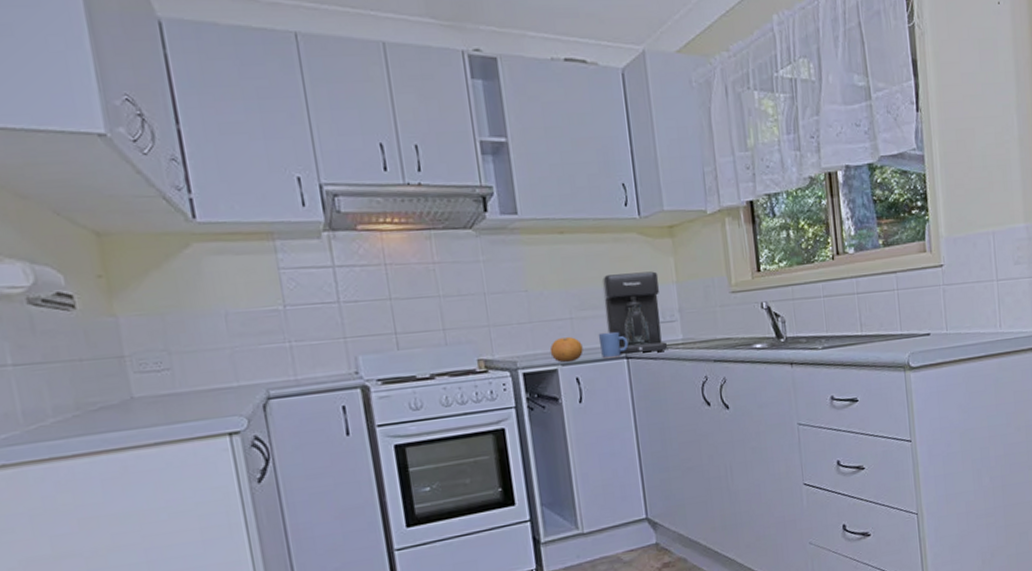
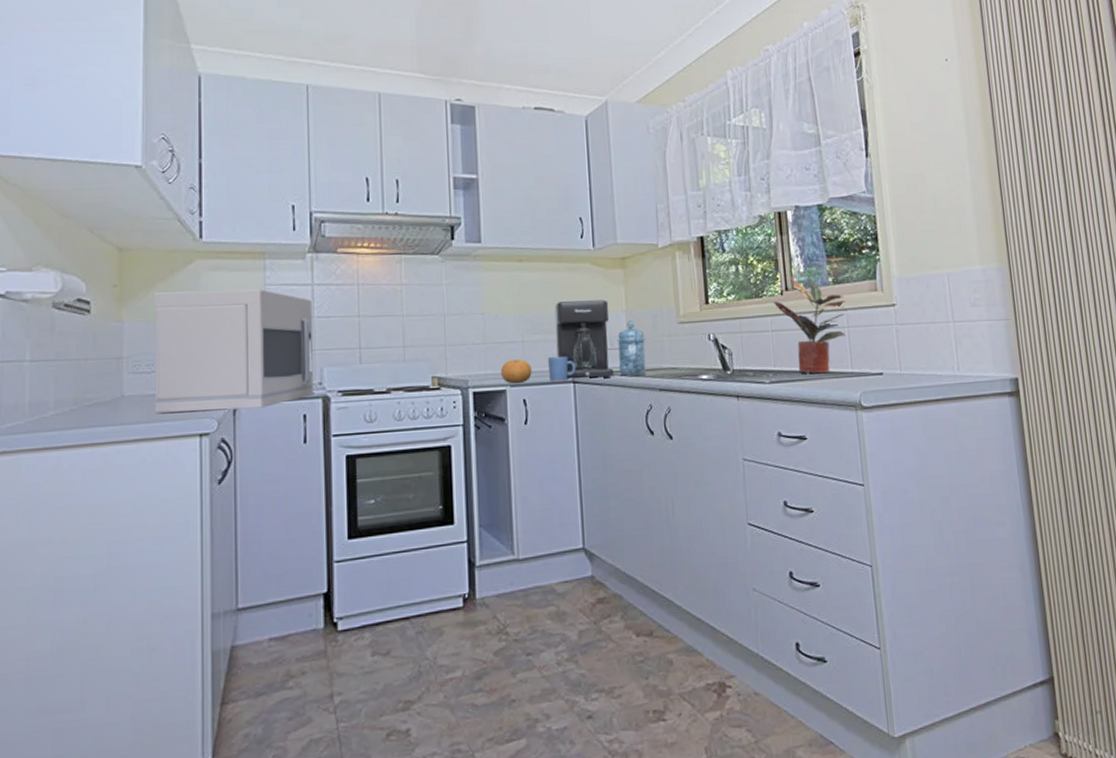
microwave: none [149,274,350,414] -> present [155,289,313,414]
canister: none [668,292,700,350] -> present [617,321,646,376]
potted plant: none [824,240,895,338] -> present [772,277,846,374]

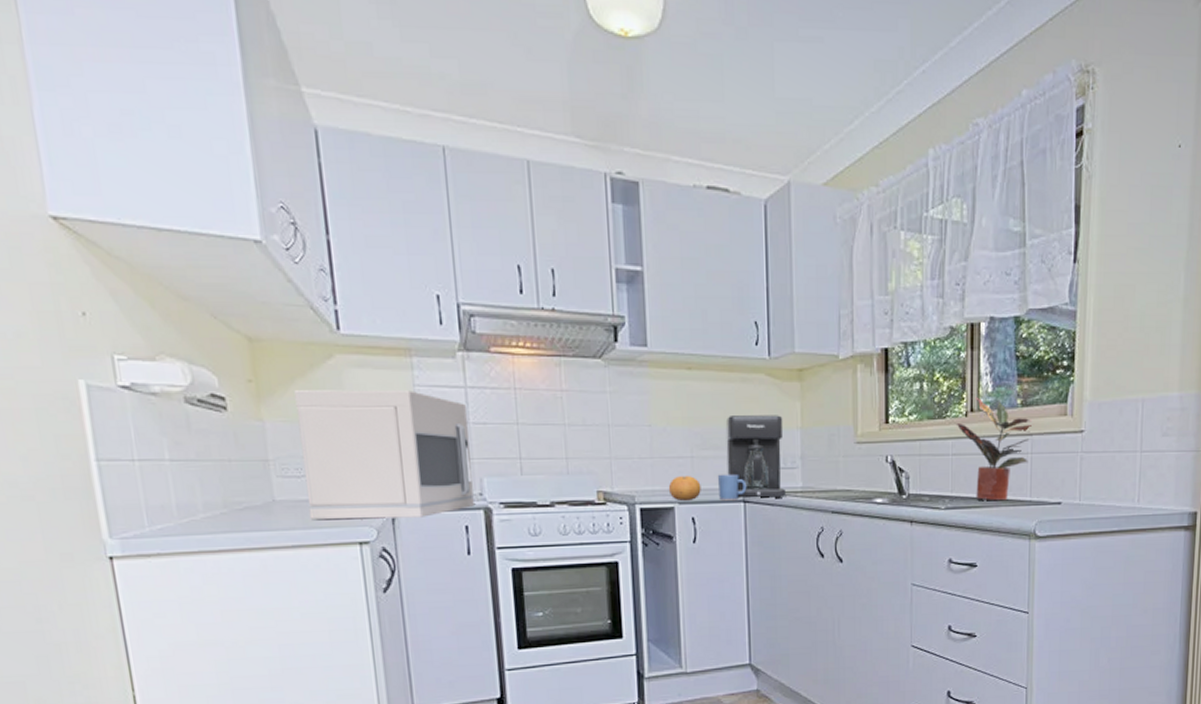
canister: present [617,321,646,376] -> none [790,439,821,497]

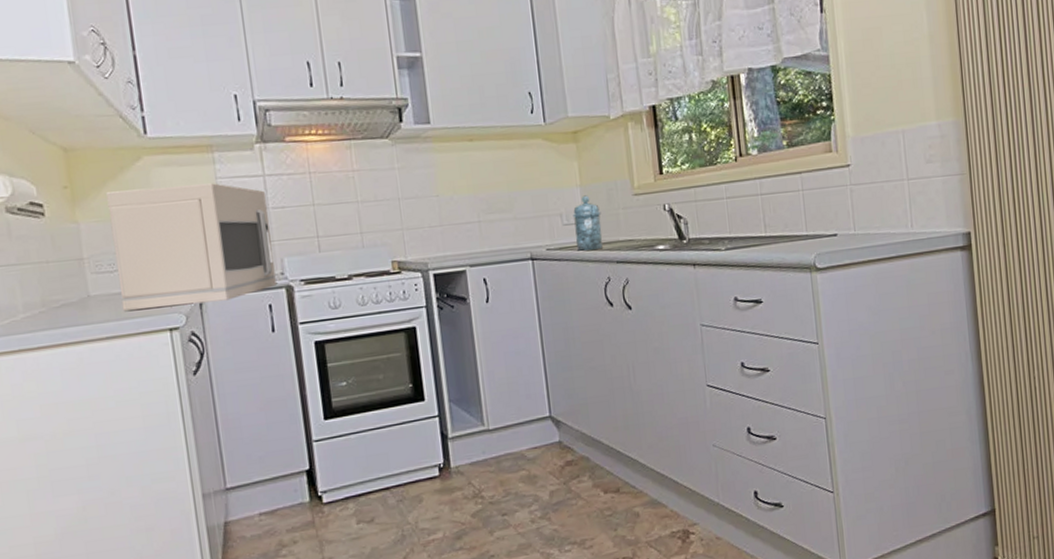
fruit: present [668,476,701,502] -> none [458,239,490,265]
mug: present [717,473,747,501] -> none [504,233,534,261]
coffee maker: present [725,415,787,499] -> none [508,175,572,257]
canister: none [790,439,821,497] -> present [572,195,603,251]
potted plant: present [956,397,1032,501] -> none [727,142,800,239]

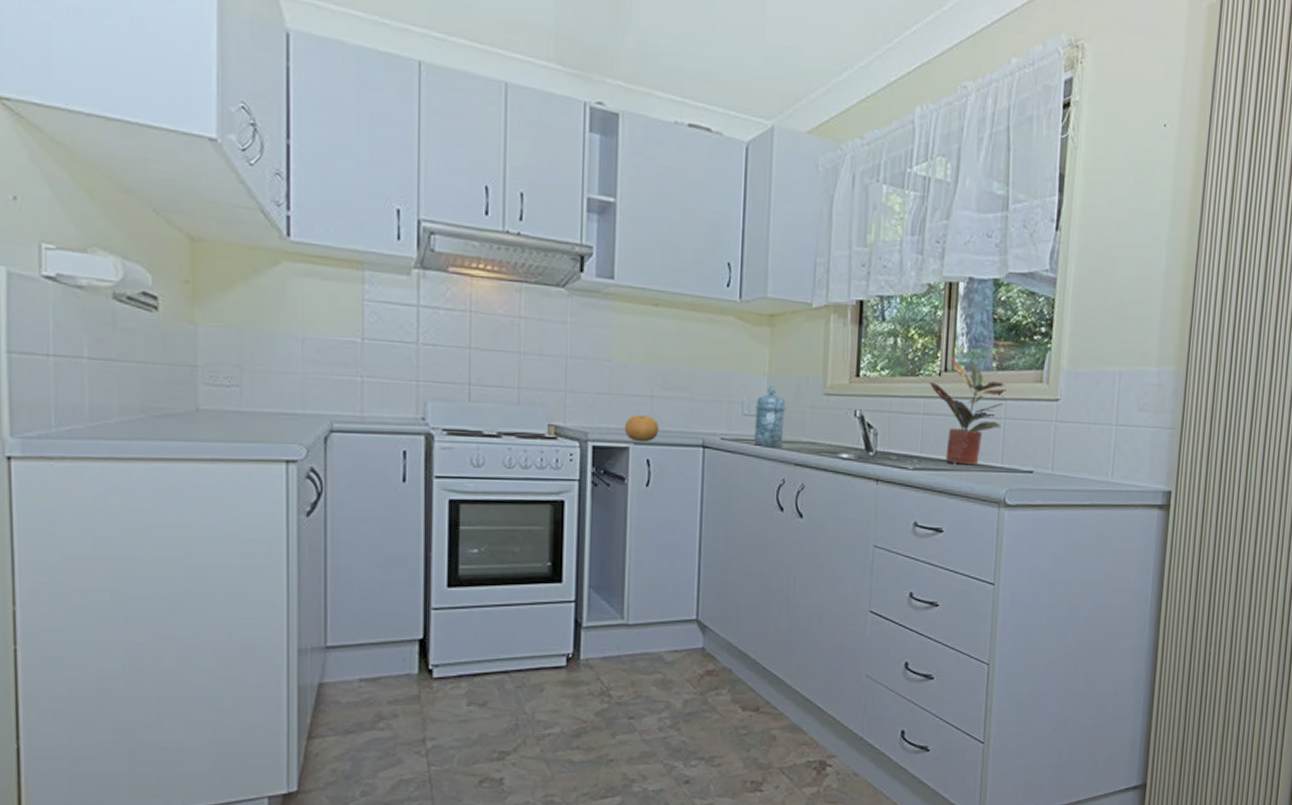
microwave: present [106,183,277,311] -> none [234,295,416,439]
fruit: none [458,239,490,265] -> present [624,415,659,443]
potted plant: none [727,142,800,239] -> present [928,356,1007,466]

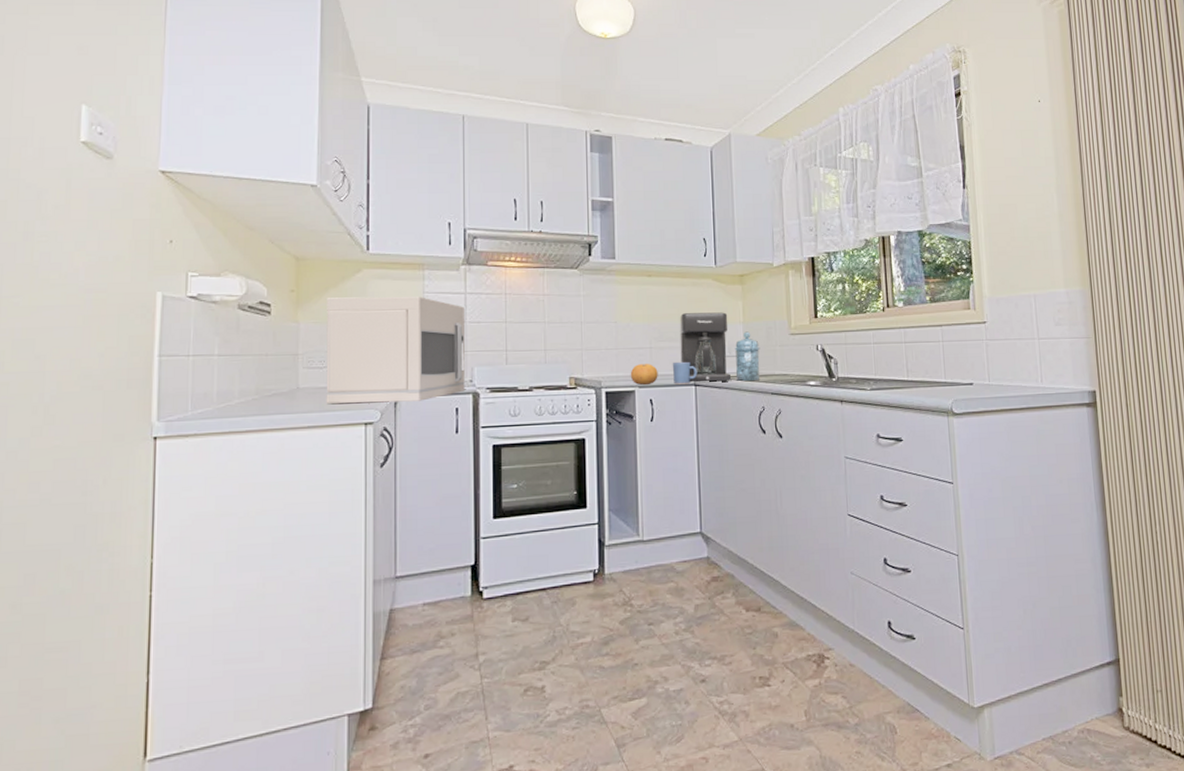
microwave: none [234,295,416,439] -> present [326,296,465,404]
mug: none [676,416,707,445] -> present [672,361,698,385]
coffee maker: none [688,357,750,447] -> present [679,312,732,383]
potted plant: present [928,356,1007,466] -> none [875,295,941,383]

